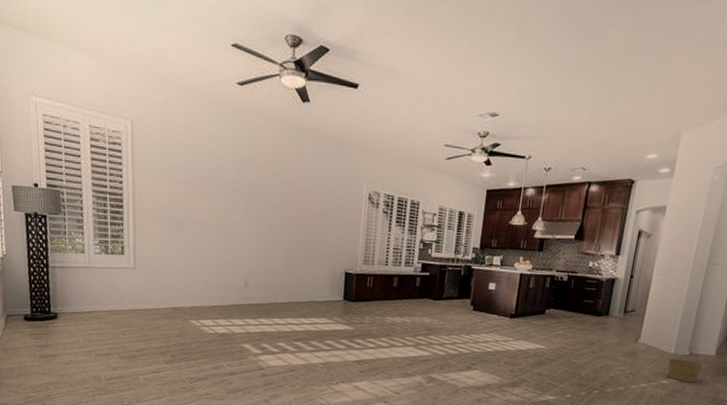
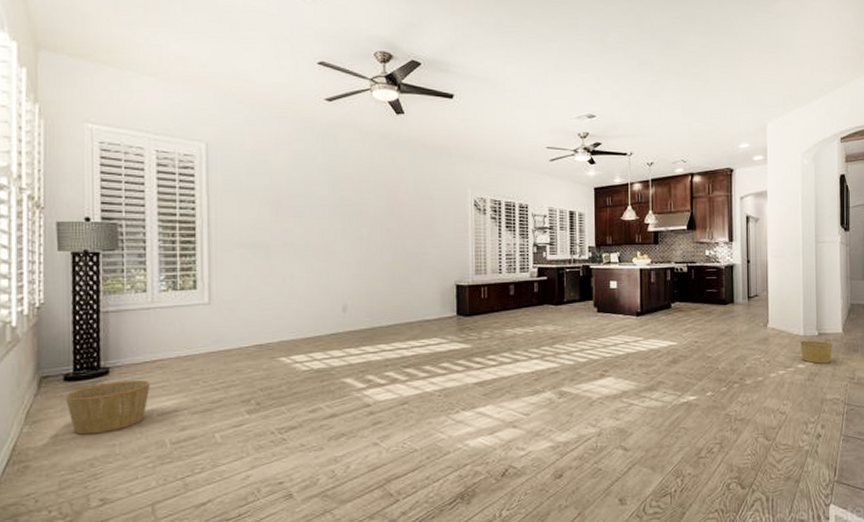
basket: none [25,325,90,365] -> present [65,380,151,435]

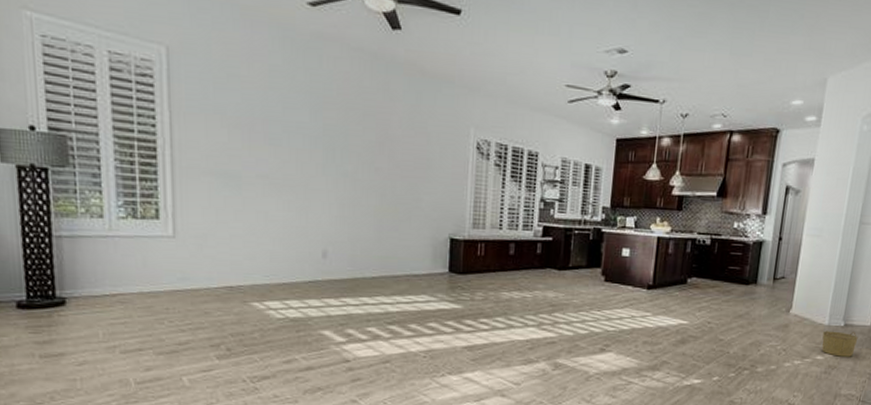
basket: present [65,380,151,435] -> none [19,313,112,367]

